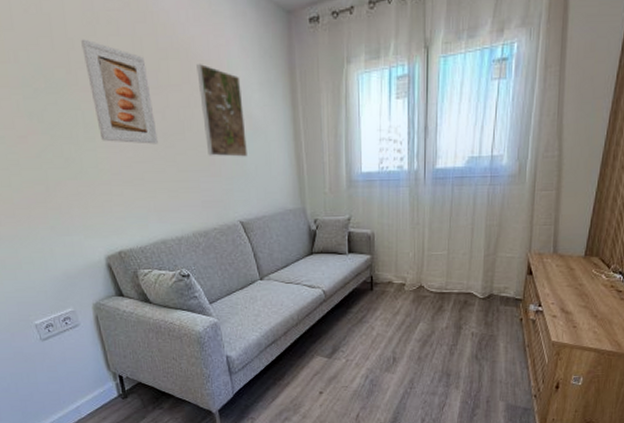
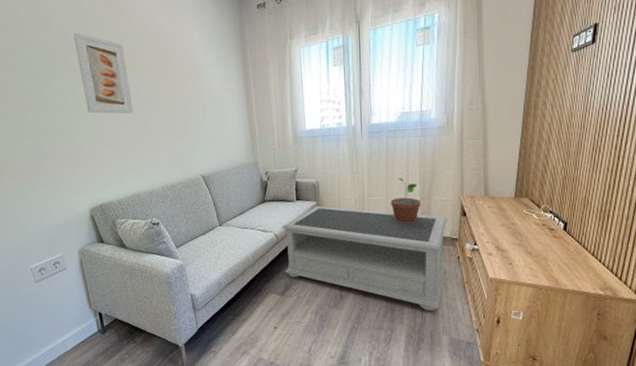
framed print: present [196,64,247,157] -> none [165,47,207,122]
coffee table: none [331,260,512,376] -> present [282,206,447,311]
potted plant: none [453,230,485,282] -> present [391,177,421,224]

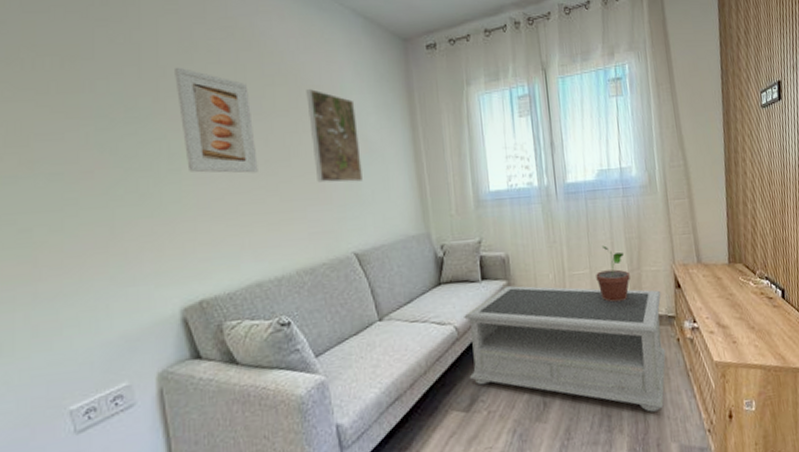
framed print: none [165,47,207,122] -> present [306,89,363,183]

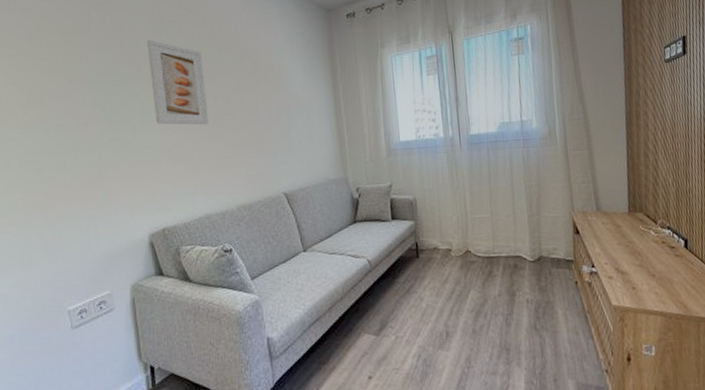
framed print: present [306,89,363,183] -> none [247,55,292,133]
coffee table: present [464,286,666,412] -> none [376,226,564,349]
potted plant: present [596,245,630,302] -> none [496,192,530,245]

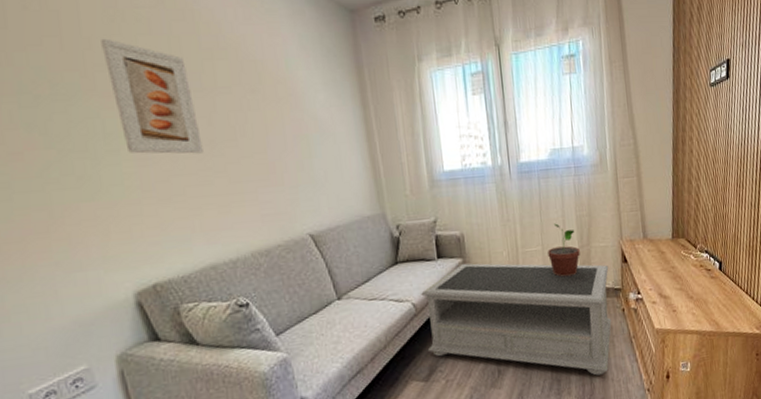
coffee table: none [376,226,564,349] -> present [421,263,612,376]
potted plant: none [496,192,530,245] -> present [548,223,580,277]

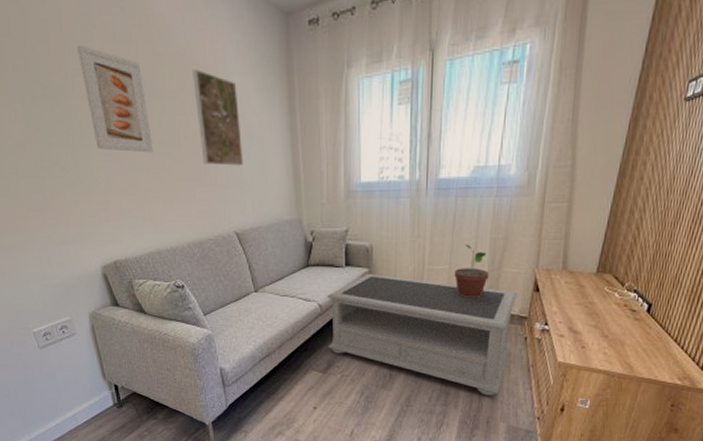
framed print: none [248,64,314,163] -> present [192,70,243,166]

